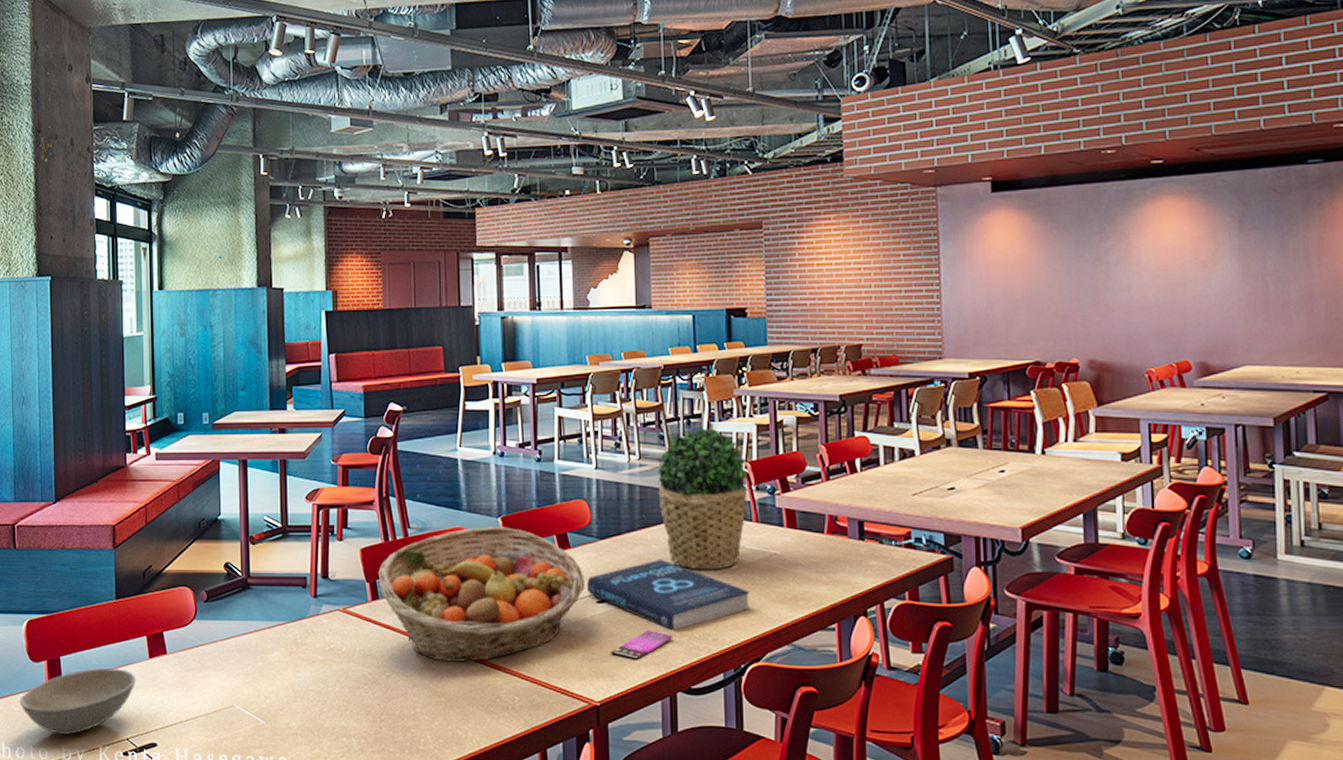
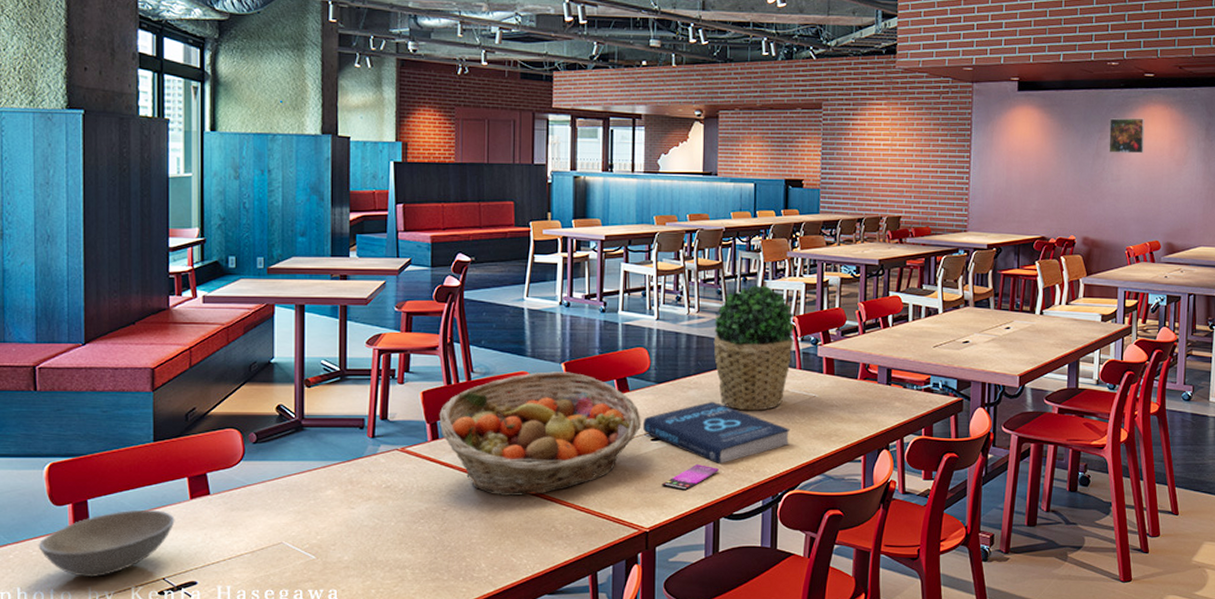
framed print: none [1109,213,1160,257] -> present [1109,118,1145,154]

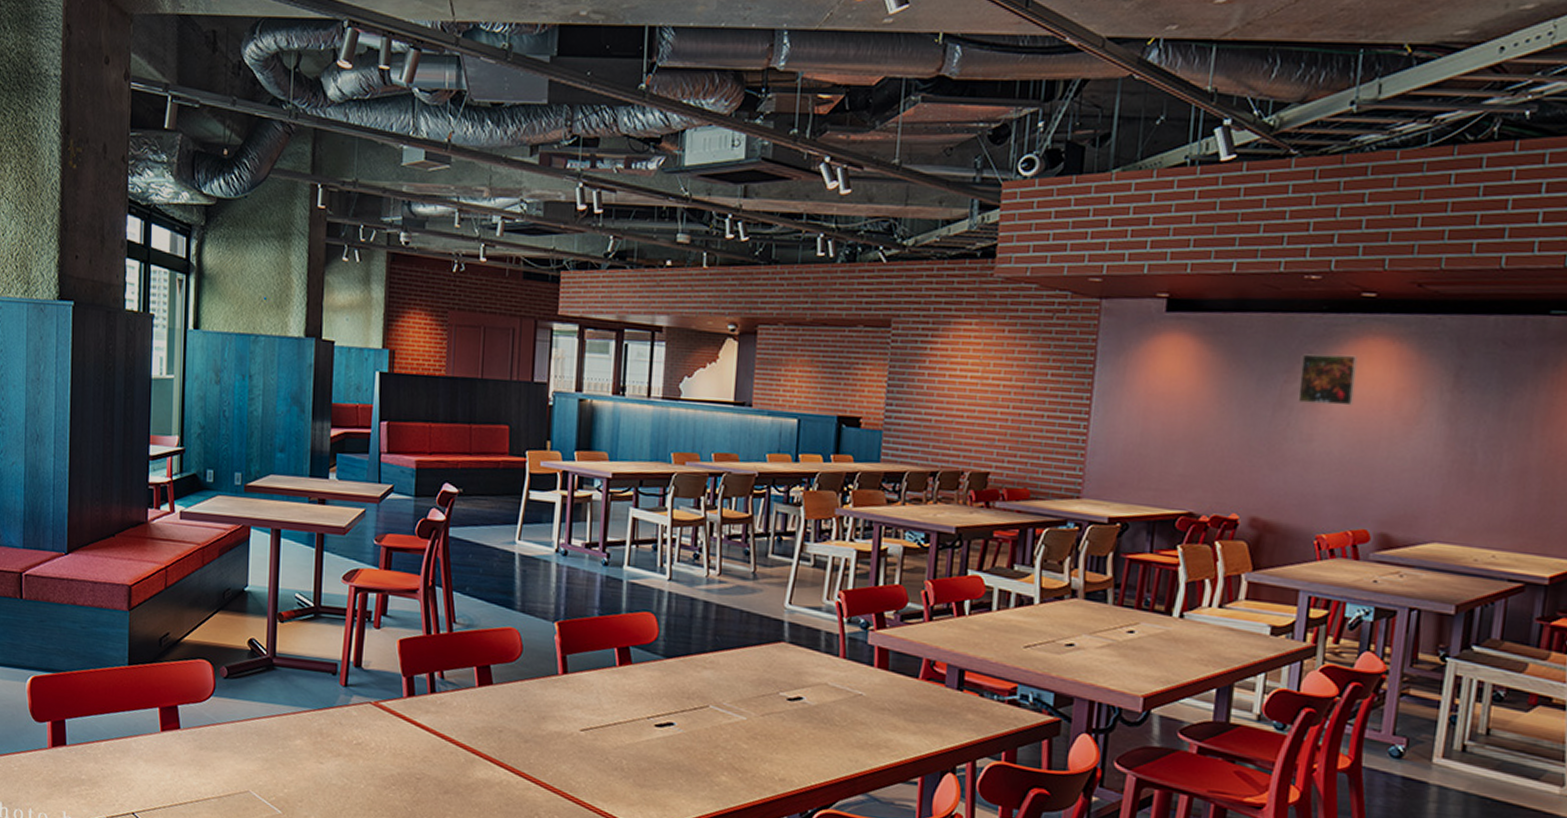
soup bowl: present [38,509,175,578] -> none [19,735,146,802]
fruit basket: present [439,371,641,496] -> none [416,630,644,775]
book: present [643,401,790,465] -> none [646,686,828,766]
smartphone: present [662,465,719,491] -> none [665,762,735,793]
potted plant: present [713,285,795,411] -> none [736,547,840,705]

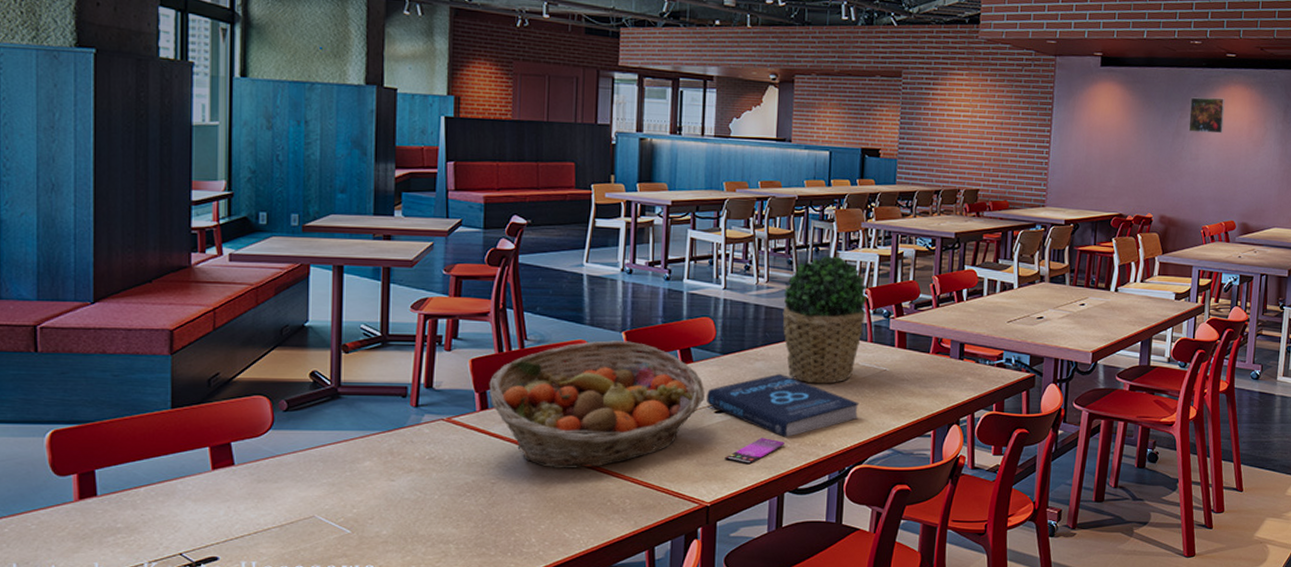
fruit basket: none [416,630,644,775] -> present [489,340,705,468]
book: none [646,686,828,766] -> present [707,373,860,438]
smartphone: none [665,762,735,793] -> present [725,438,785,465]
potted plant: none [736,547,840,705] -> present [782,256,867,384]

